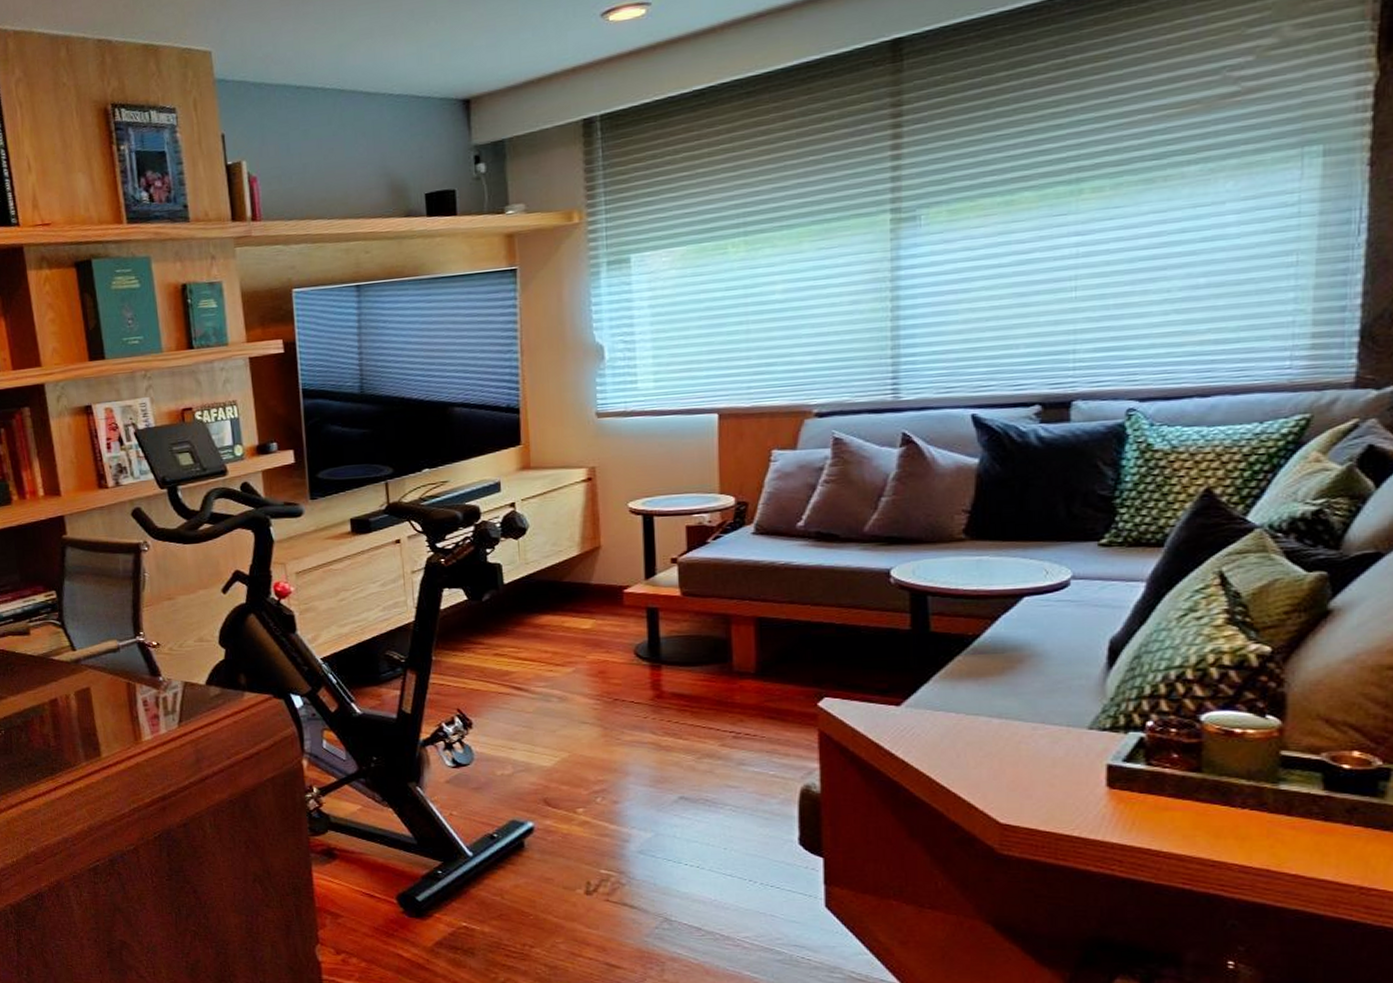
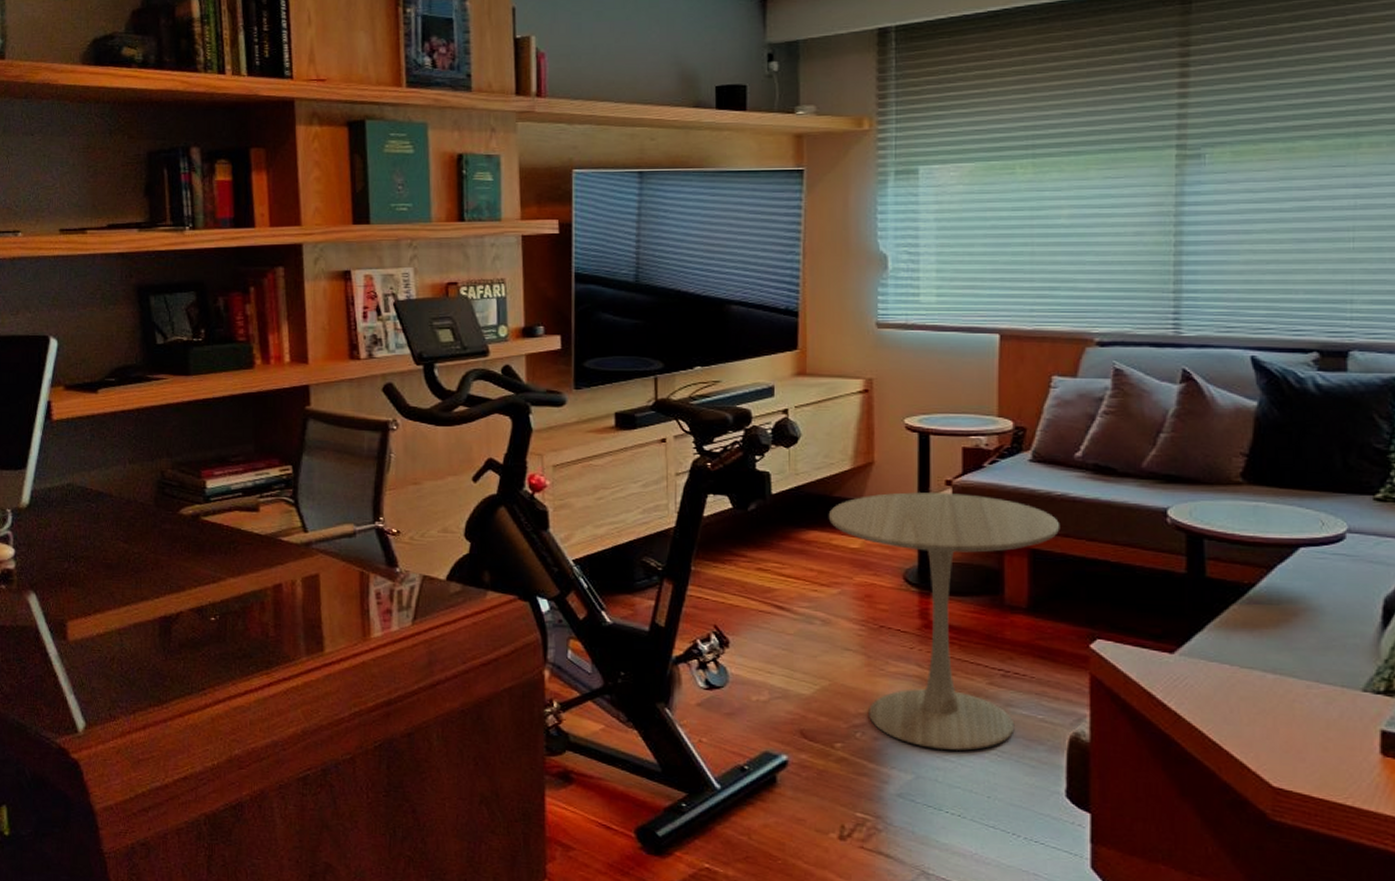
side table: none [559,570,785,808] -> present [828,492,1060,751]

